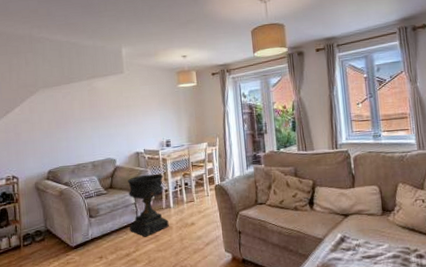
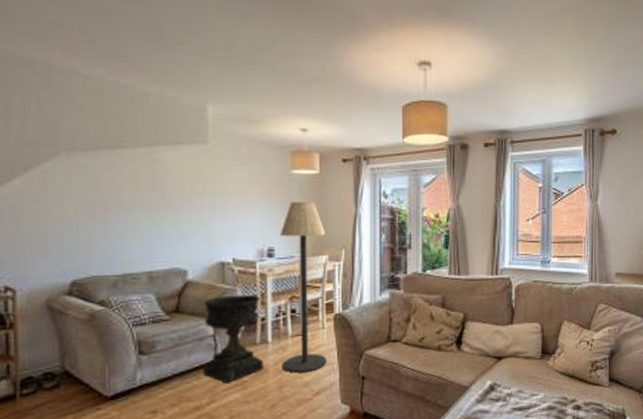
floor lamp: none [173,106,212,229] -> present [279,202,327,373]

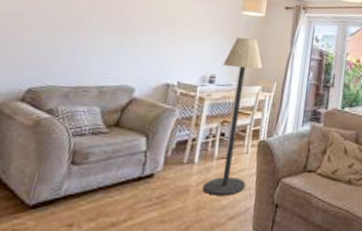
planter: present [203,294,264,383] -> none [127,114,196,201]

